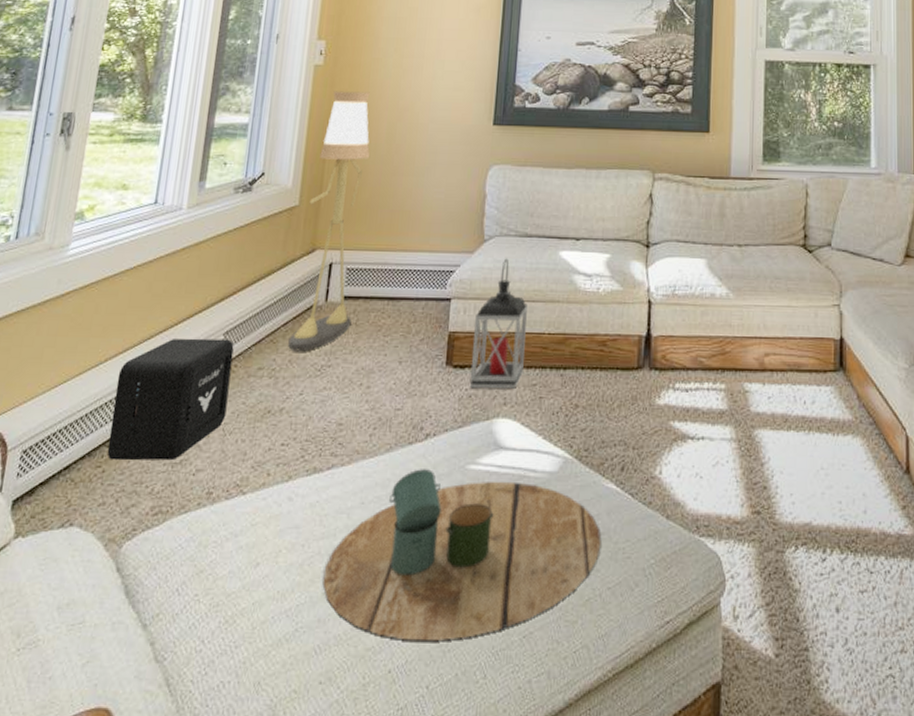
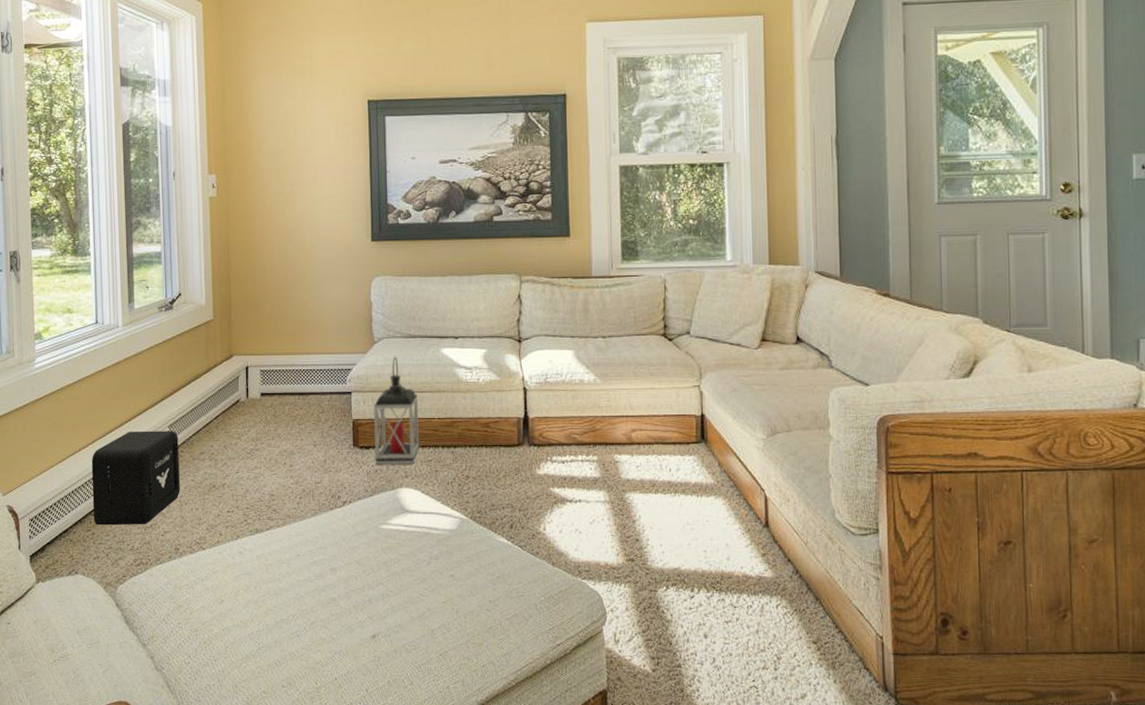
floor lamp: present [288,91,370,352] -> none [221,218,270,439]
decorative tray: present [323,469,601,640] -> none [275,529,498,657]

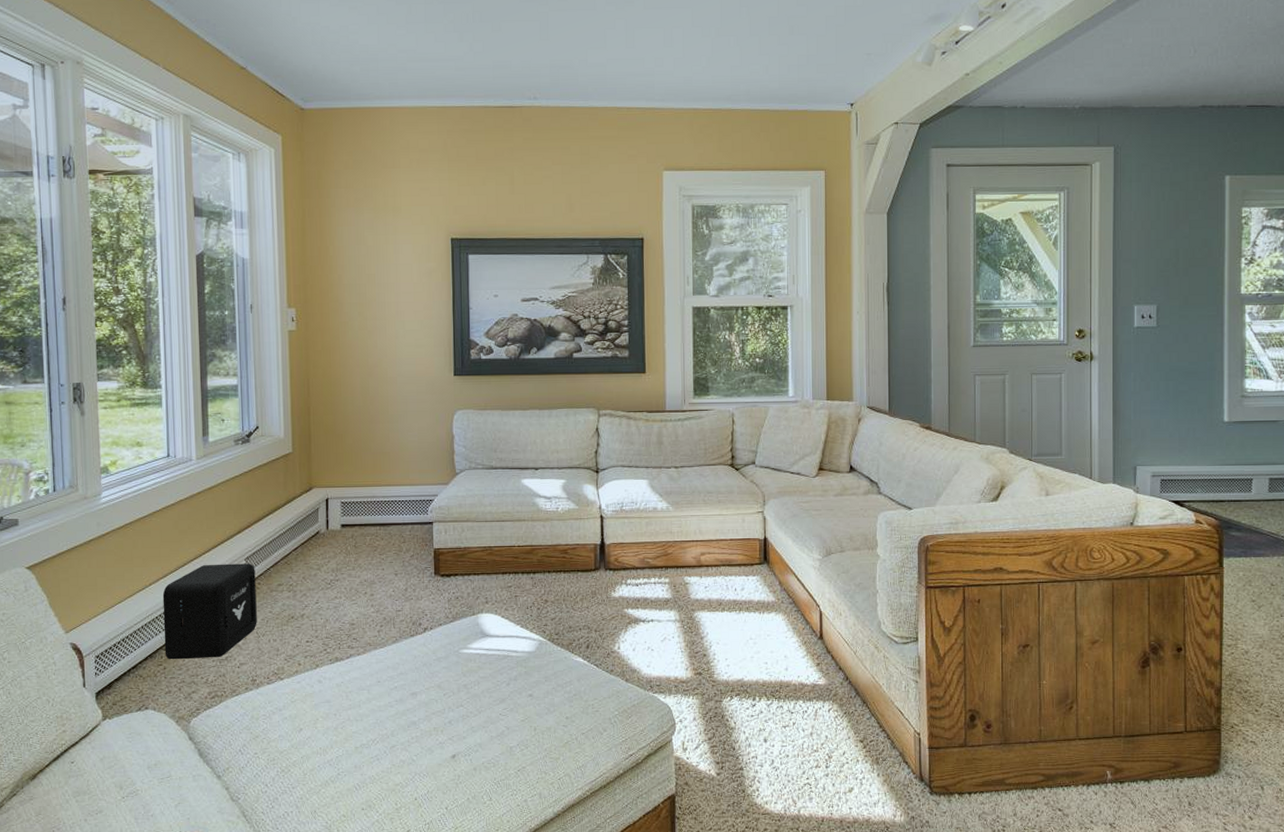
lantern: present [373,357,419,465] -> none [454,487,500,592]

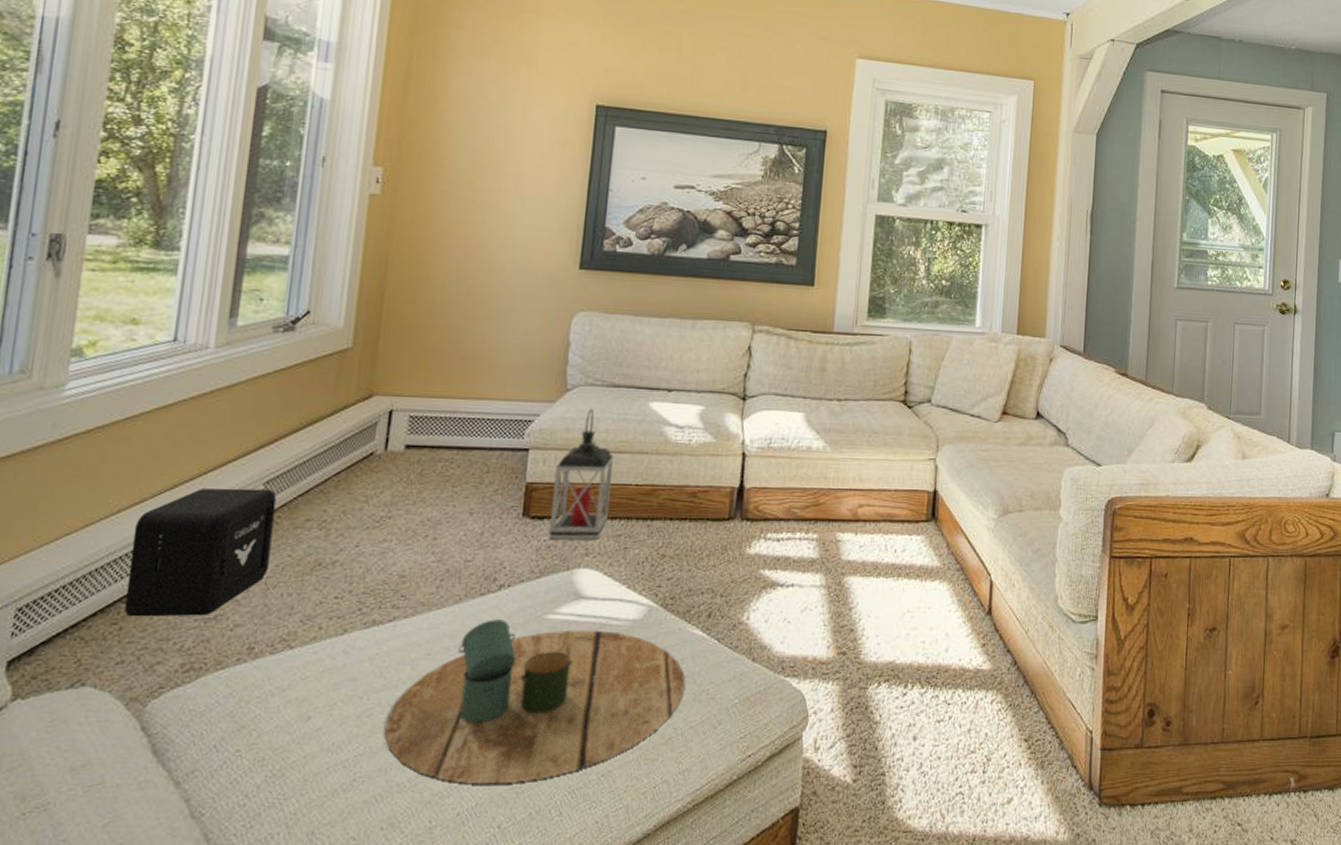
decorative tray: none [354,654,574,776] -> present [384,619,685,783]
lantern: none [454,487,500,592] -> present [548,408,613,540]

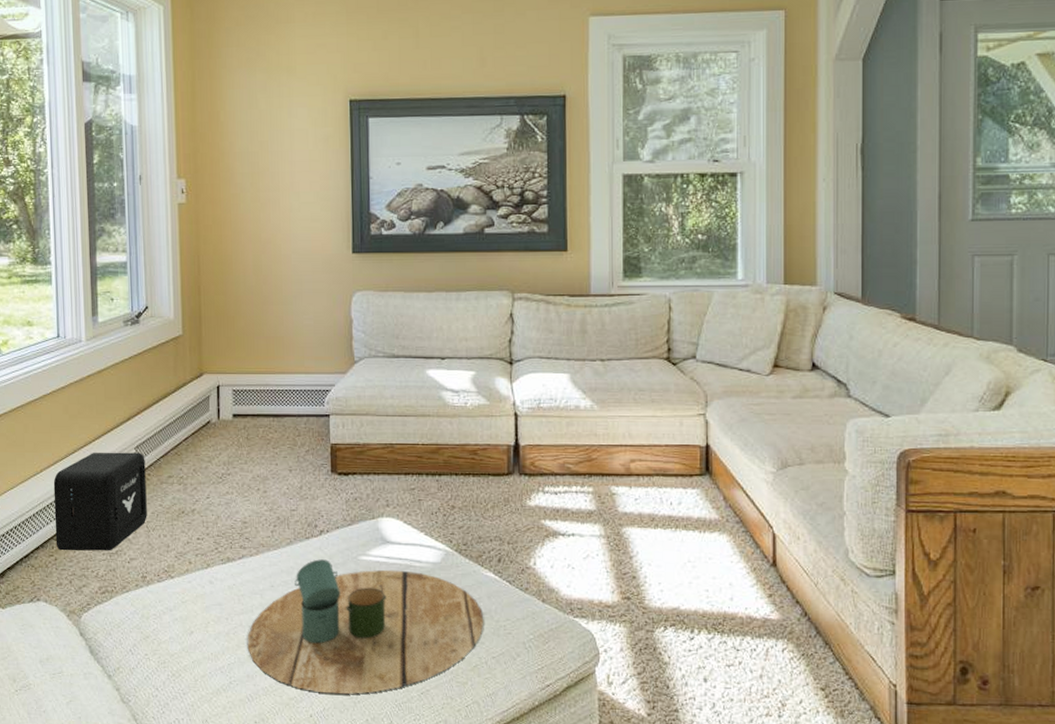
lantern: present [548,408,613,540] -> none [353,378,402,493]

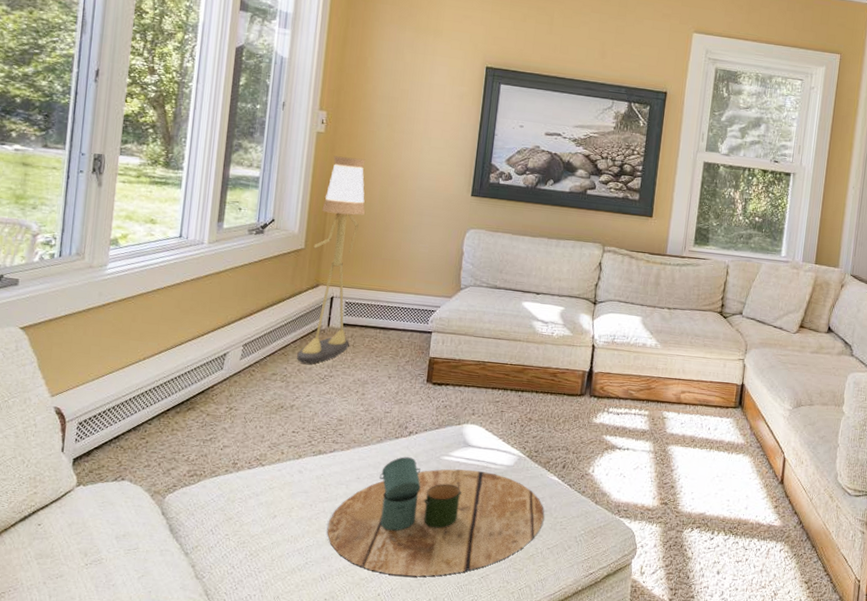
air purifier: present [53,452,147,551] -> none [149,346,252,438]
floor lamp: none [191,227,243,462] -> present [297,155,366,364]

